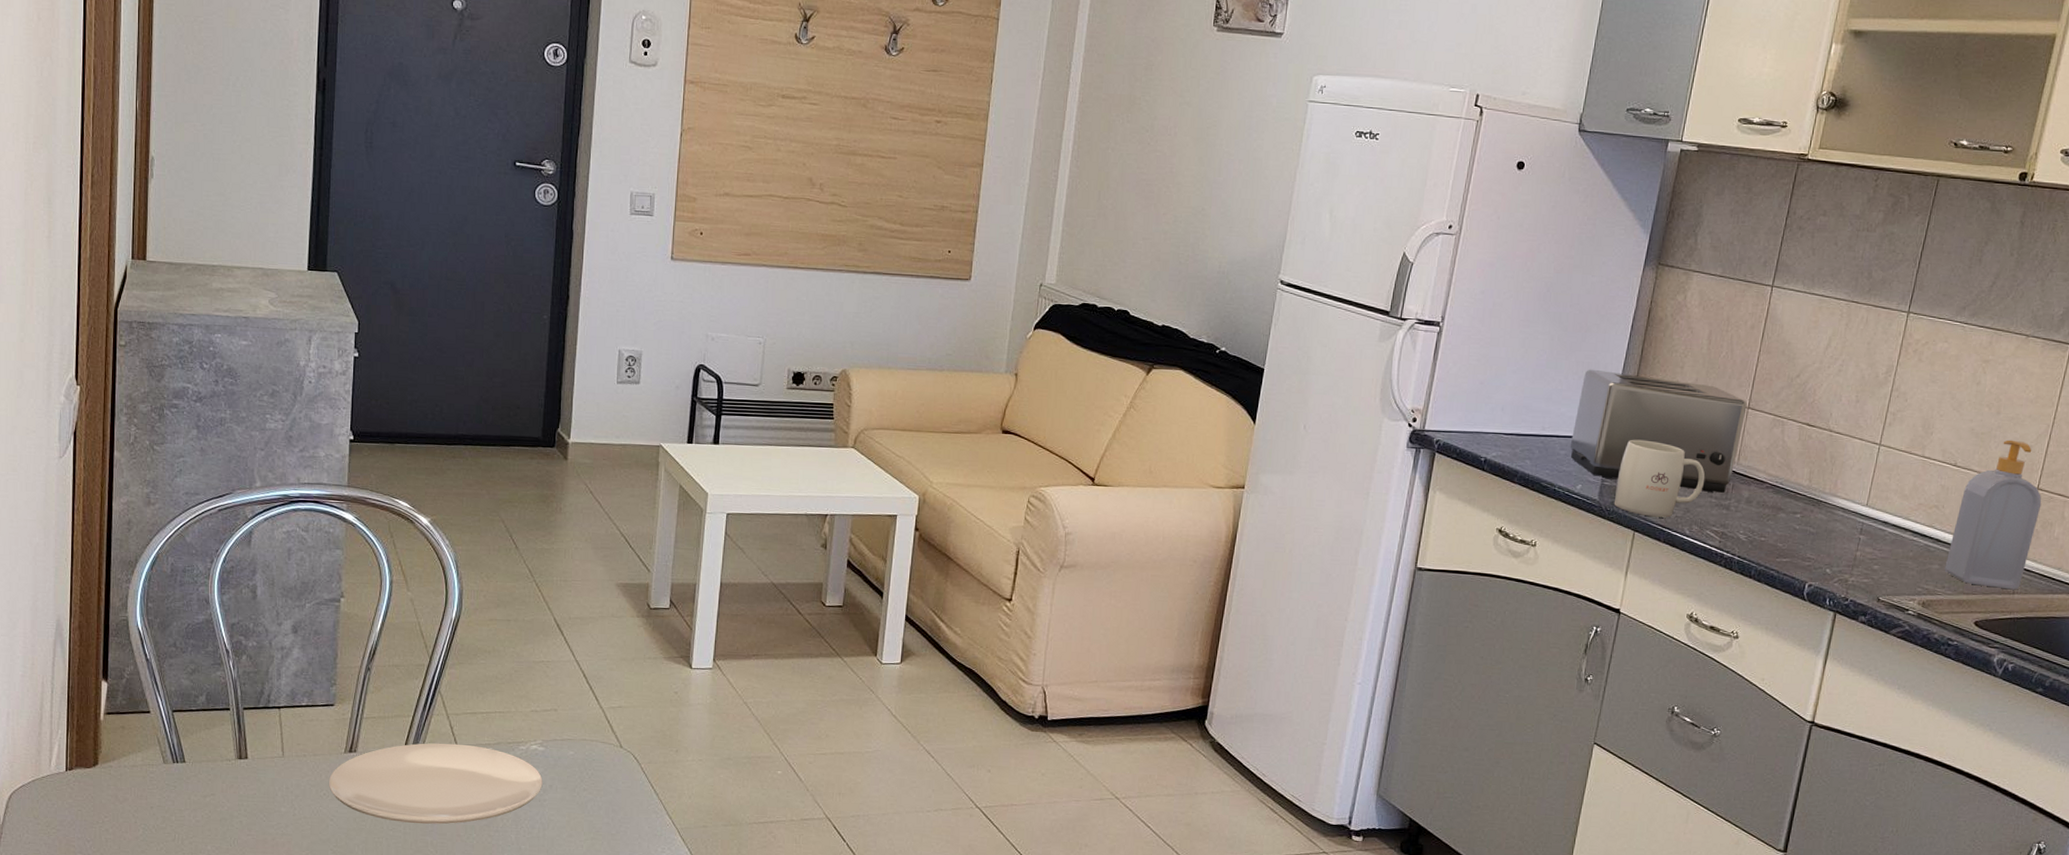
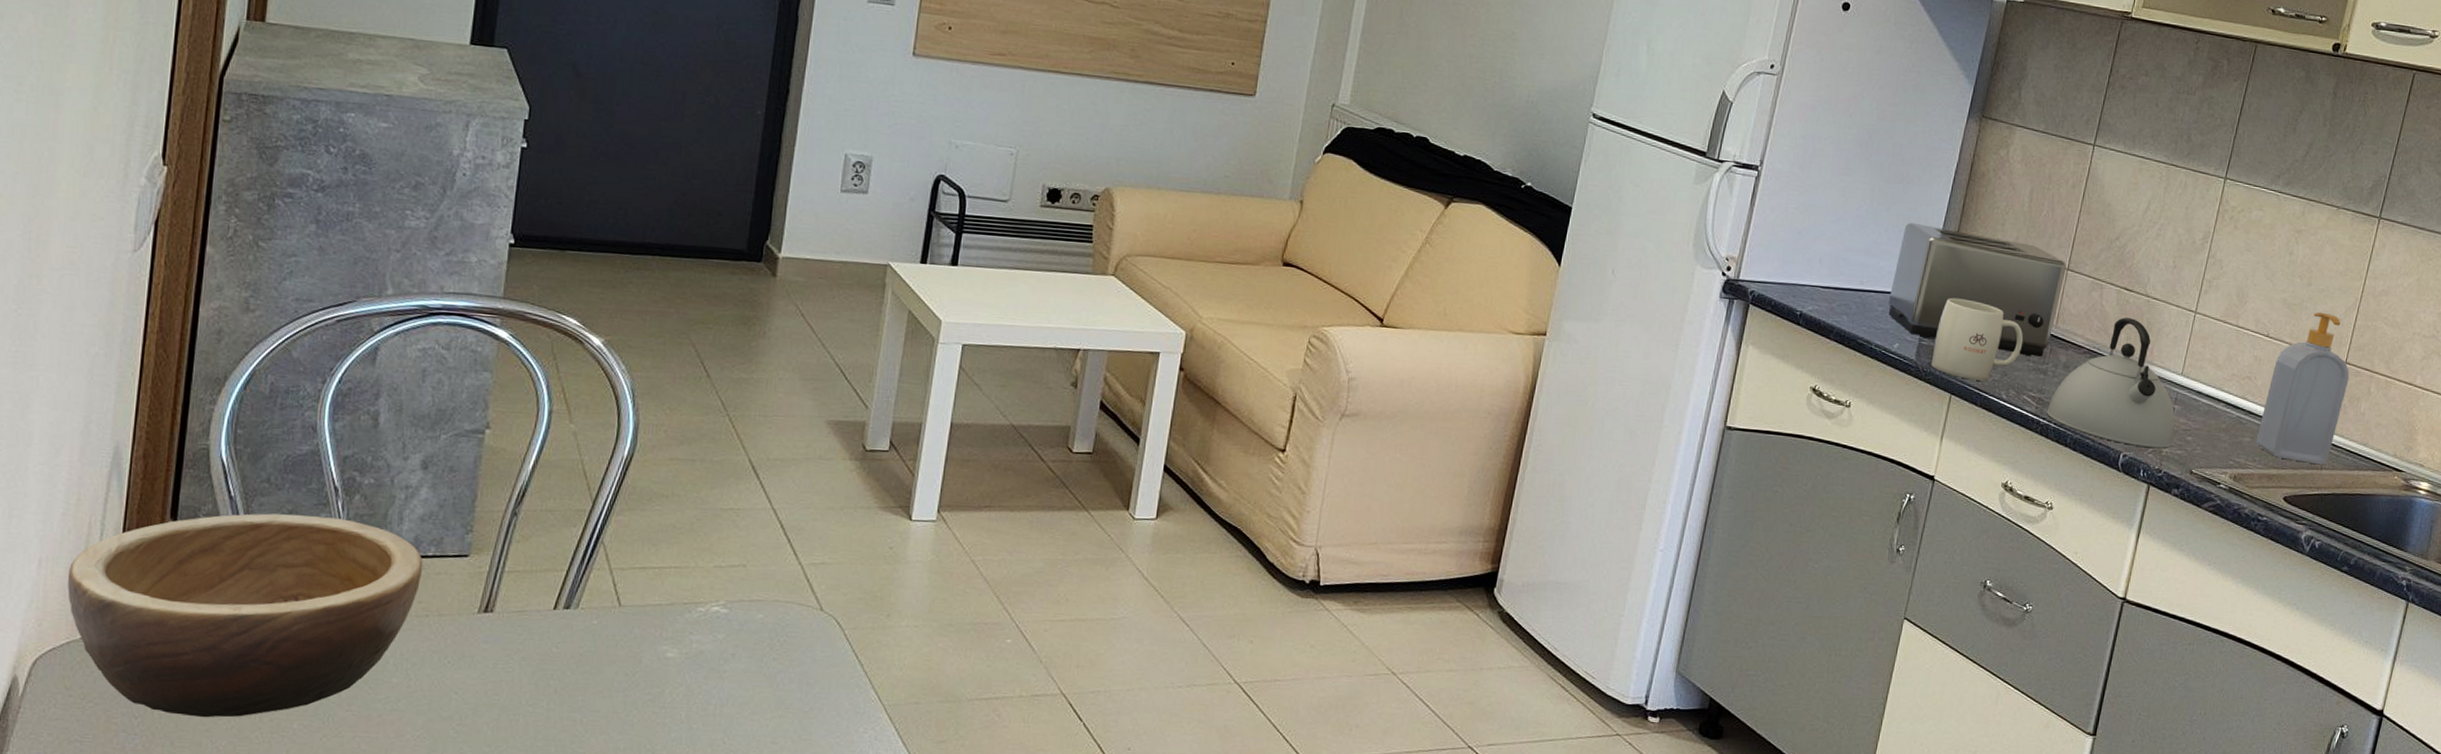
bowl: none [29,672,299,841] -> present [67,513,423,718]
plate: present [328,743,543,825] -> none [455,602,724,699]
kettle: none [1730,452,1861,578] -> present [2046,317,2176,449]

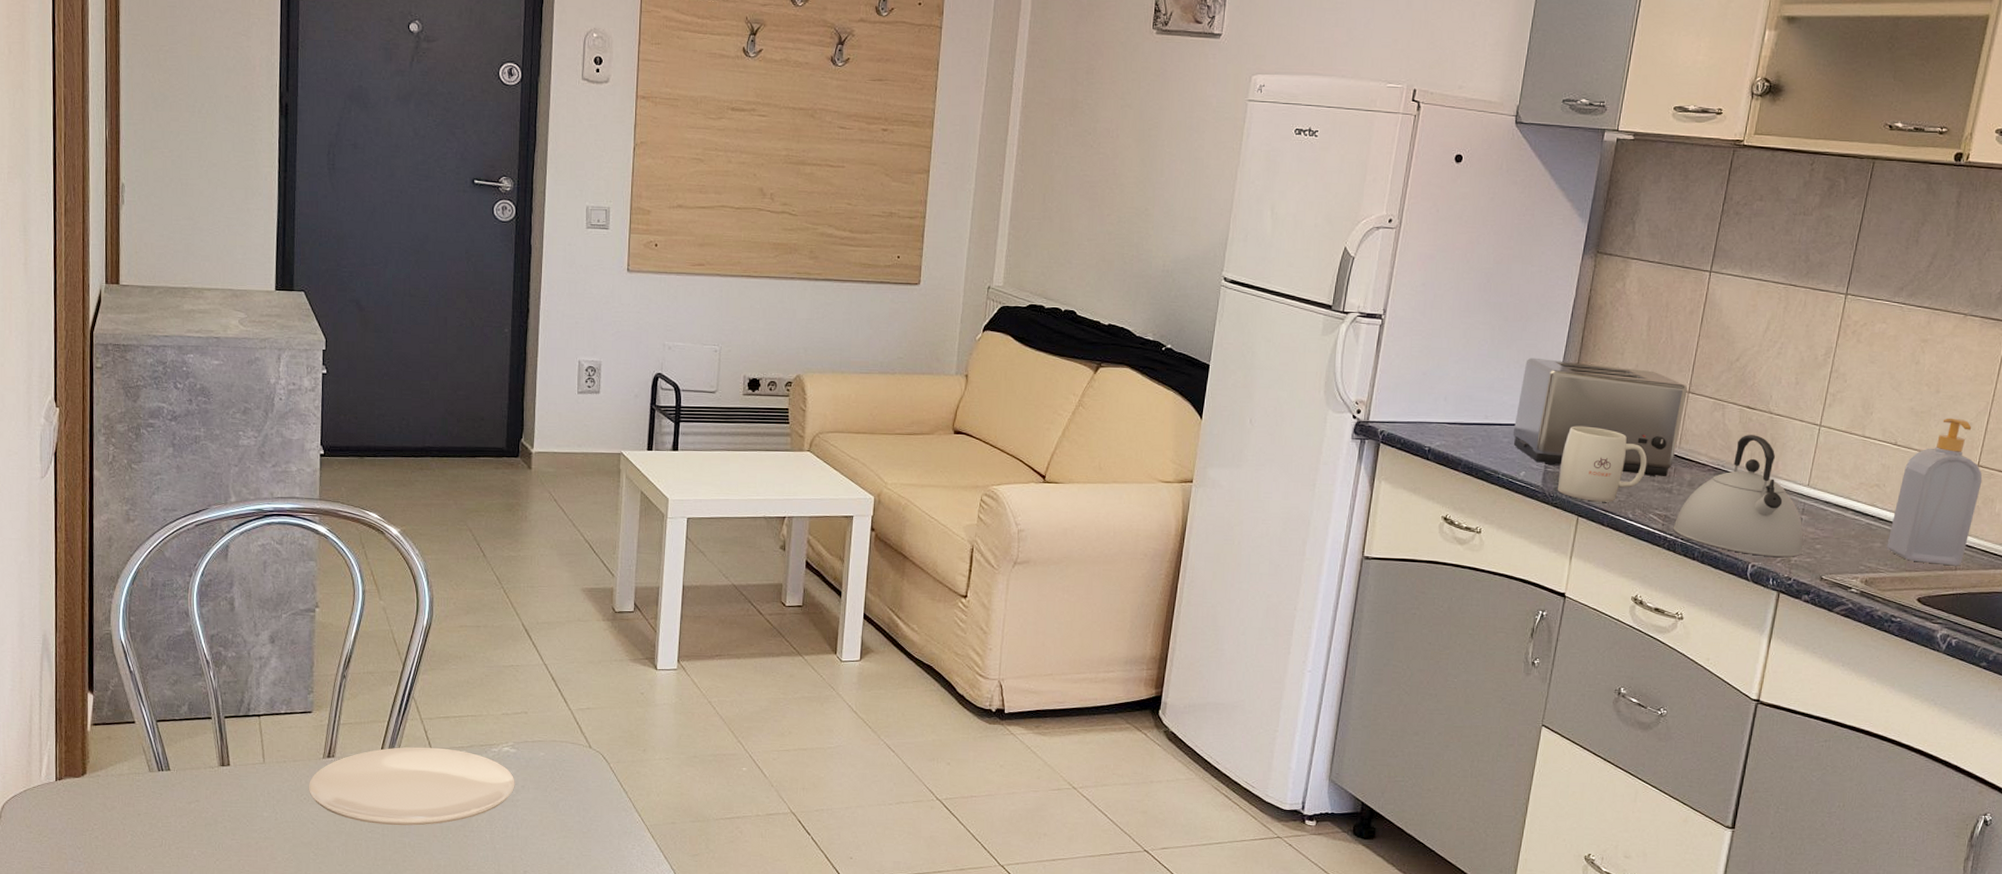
bowl: present [67,513,423,718] -> none [19,683,278,847]
plate: none [455,602,724,699] -> present [308,746,515,826]

